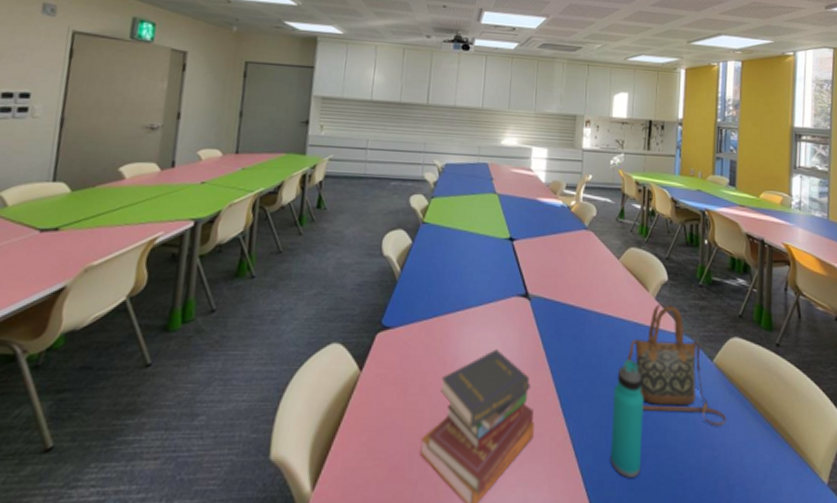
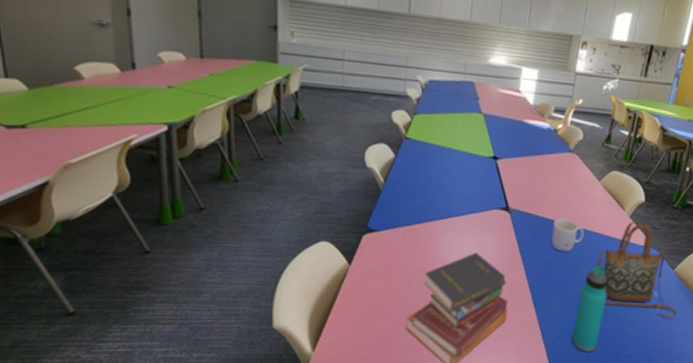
mug: none [575,304,610,345] -> present [551,218,585,253]

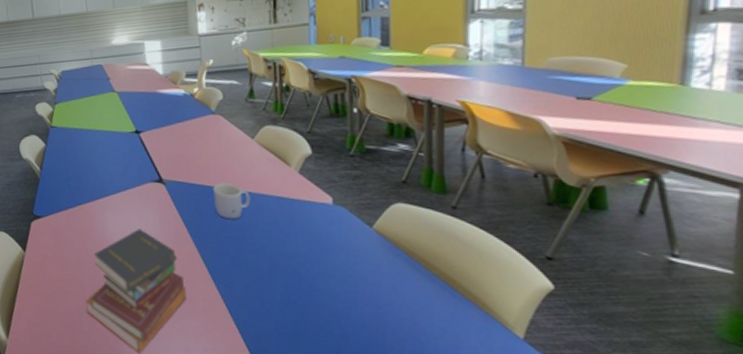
water bottle: present [571,265,607,352] -> none [261,230,299,331]
handbag: present [596,222,678,318] -> none [273,177,393,286]

